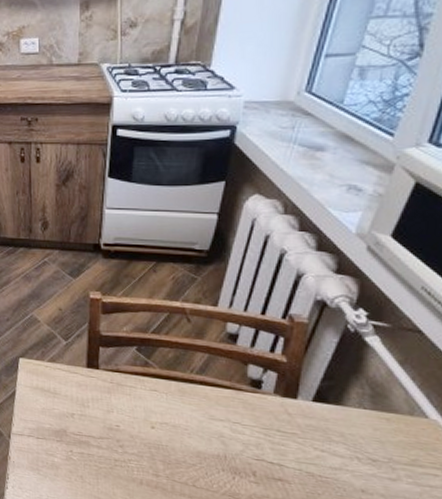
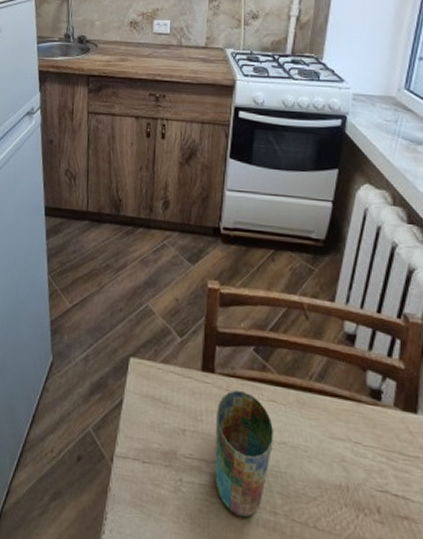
cup: none [102,382,155,478] -> present [215,390,273,517]

